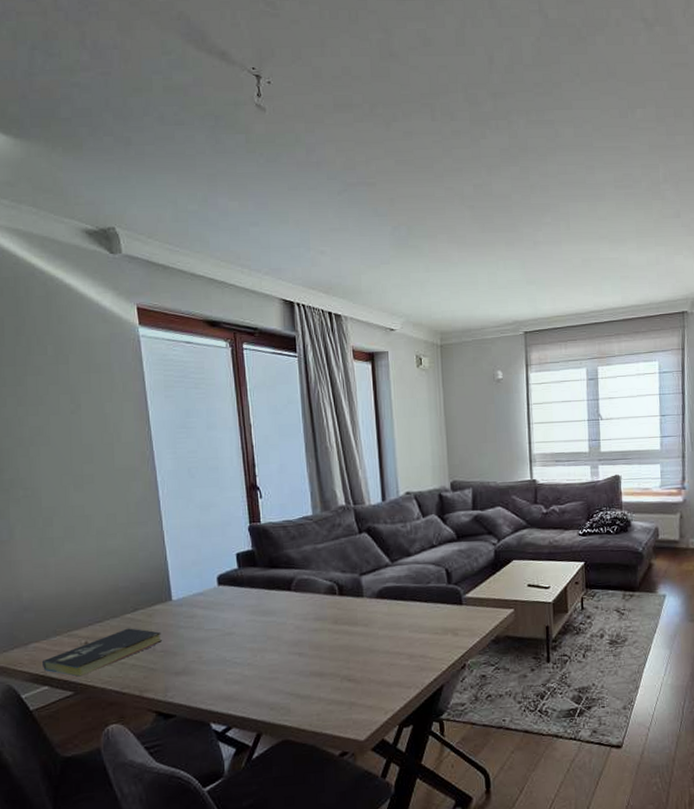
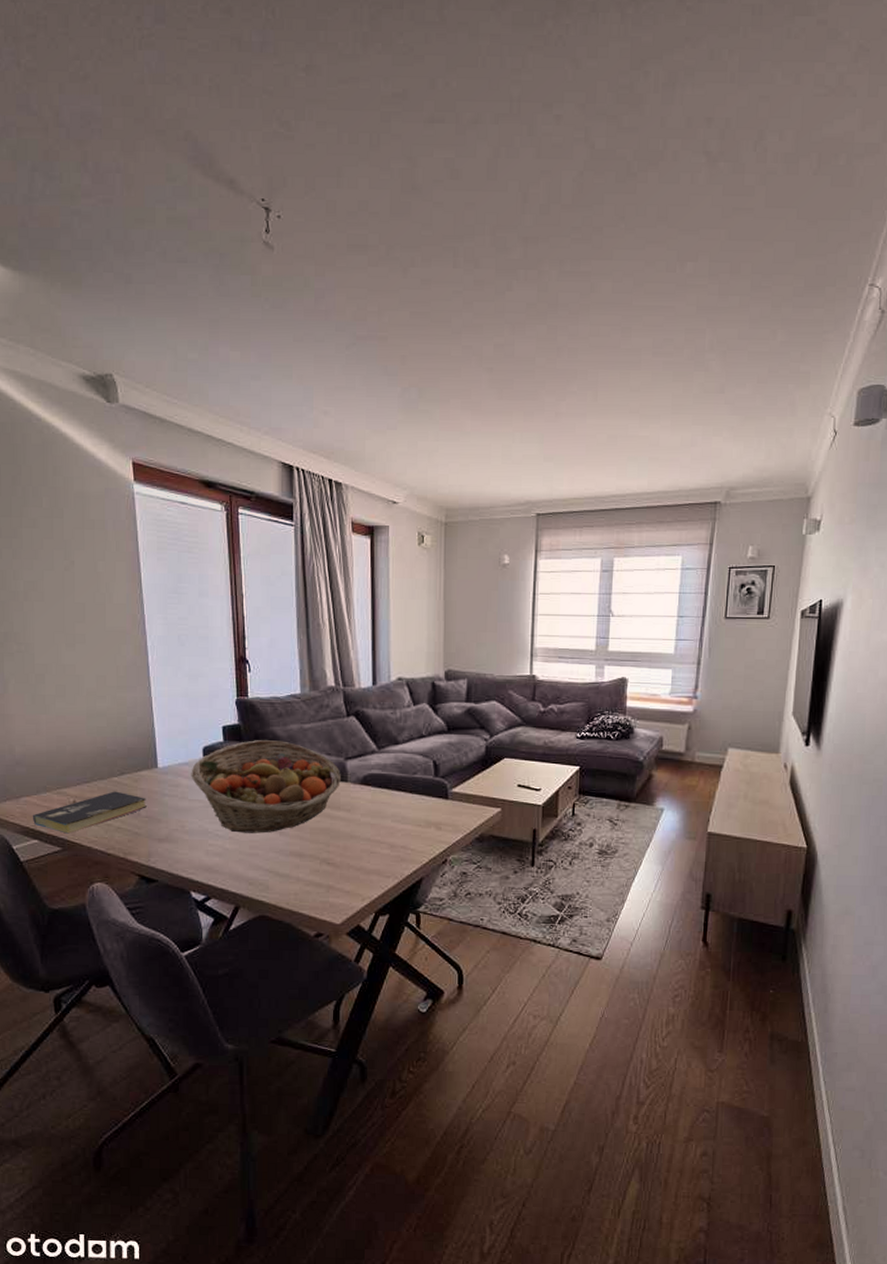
fruit basket: none [206,562,357,658] -> present [191,740,341,833]

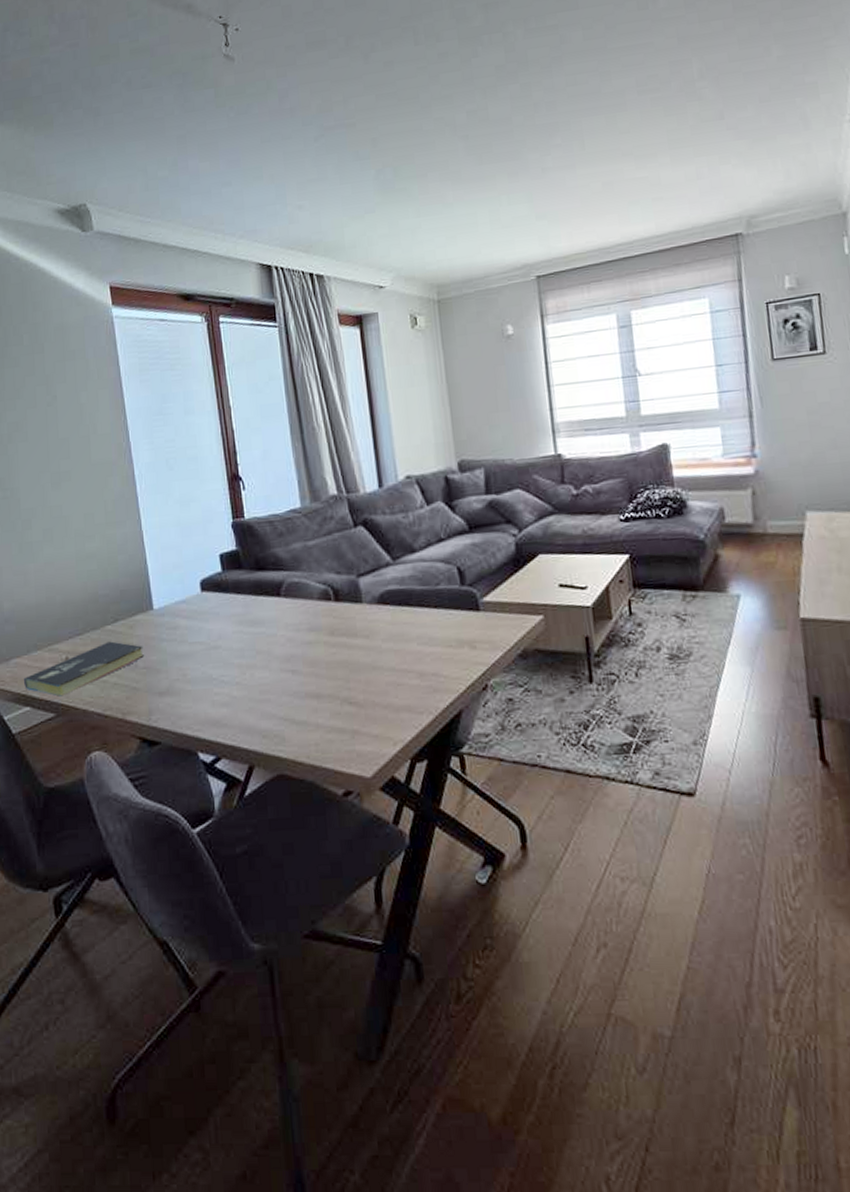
fruit basket: present [191,740,341,833] -> none [189,563,355,676]

